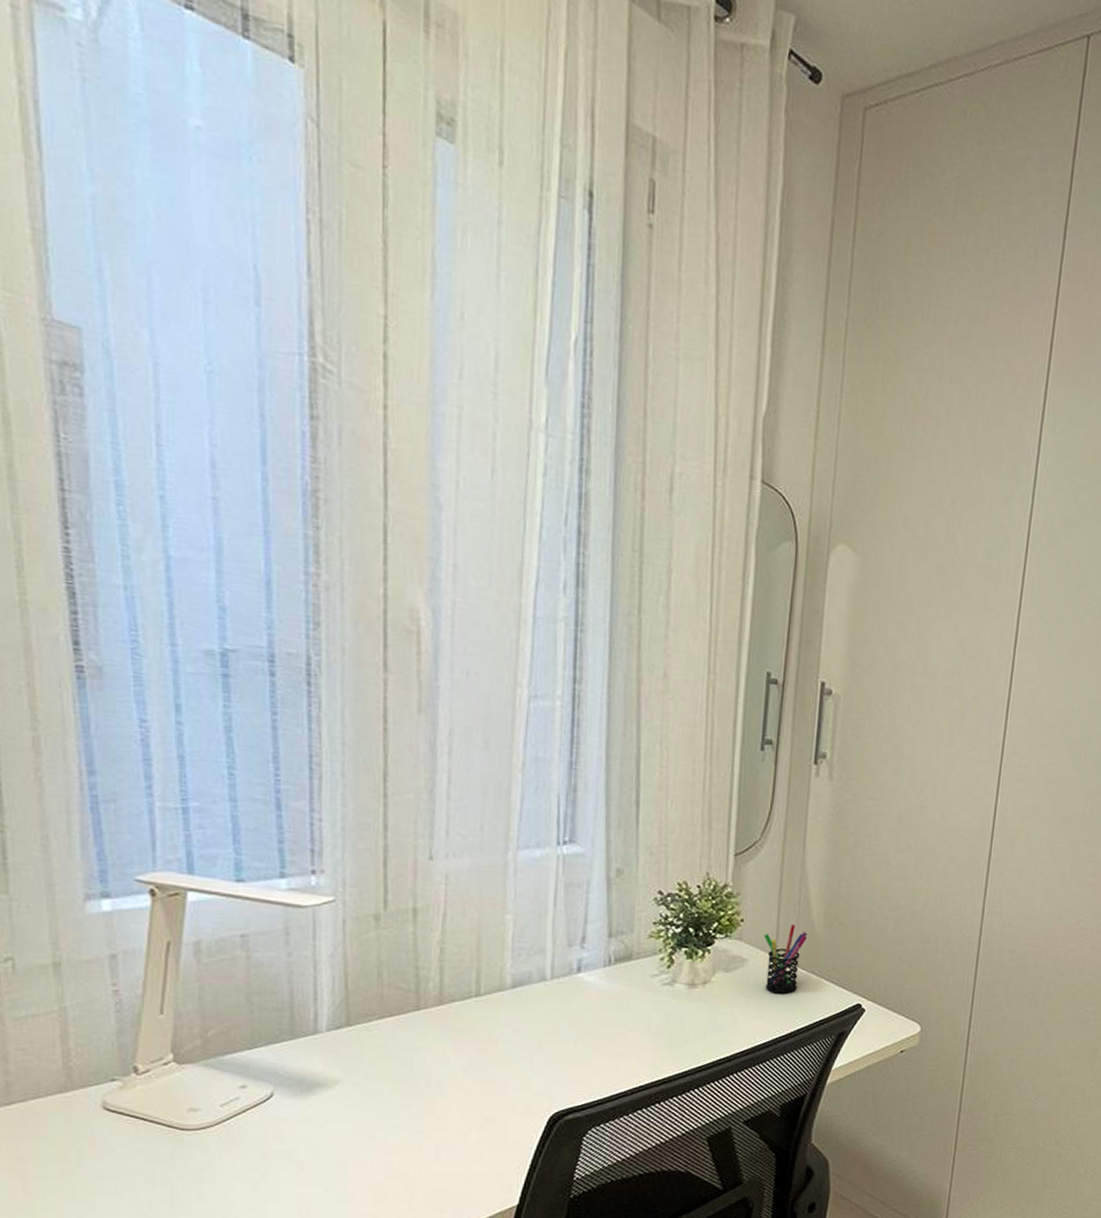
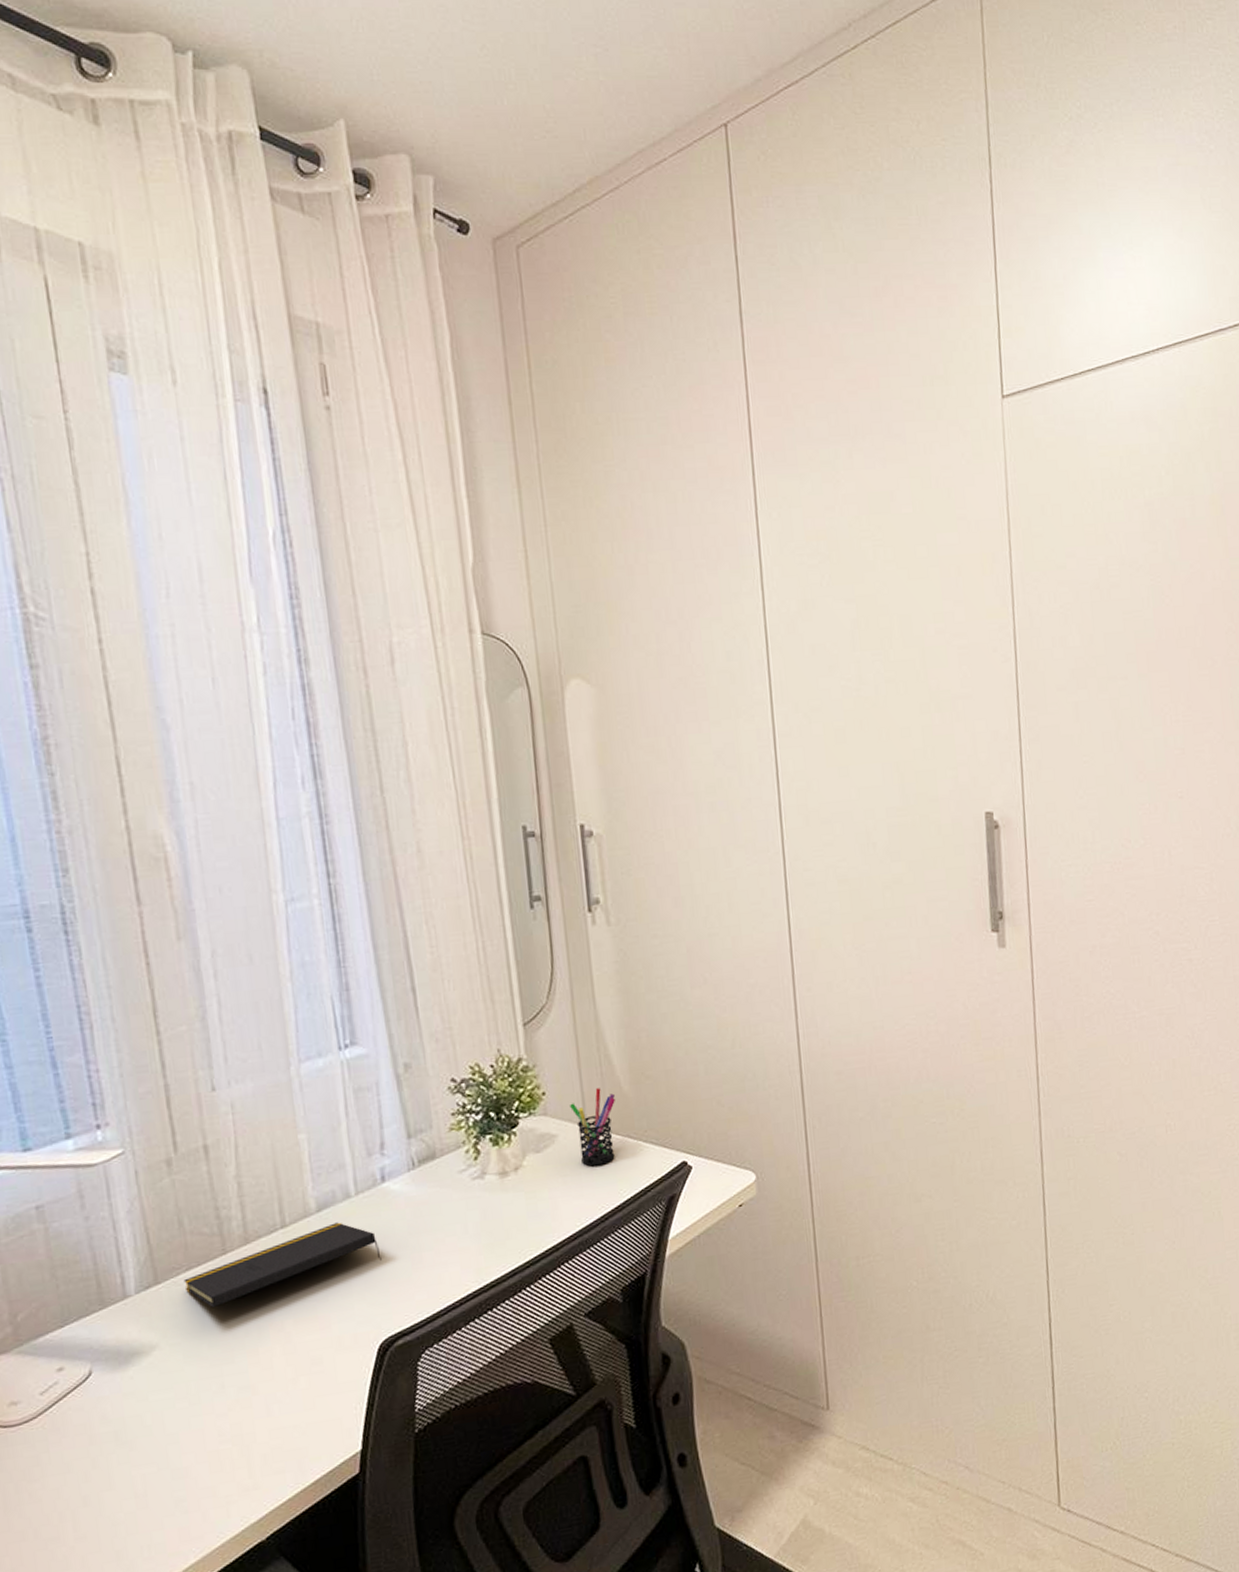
notepad: none [374,1000,566,1056] -> present [183,1222,382,1307]

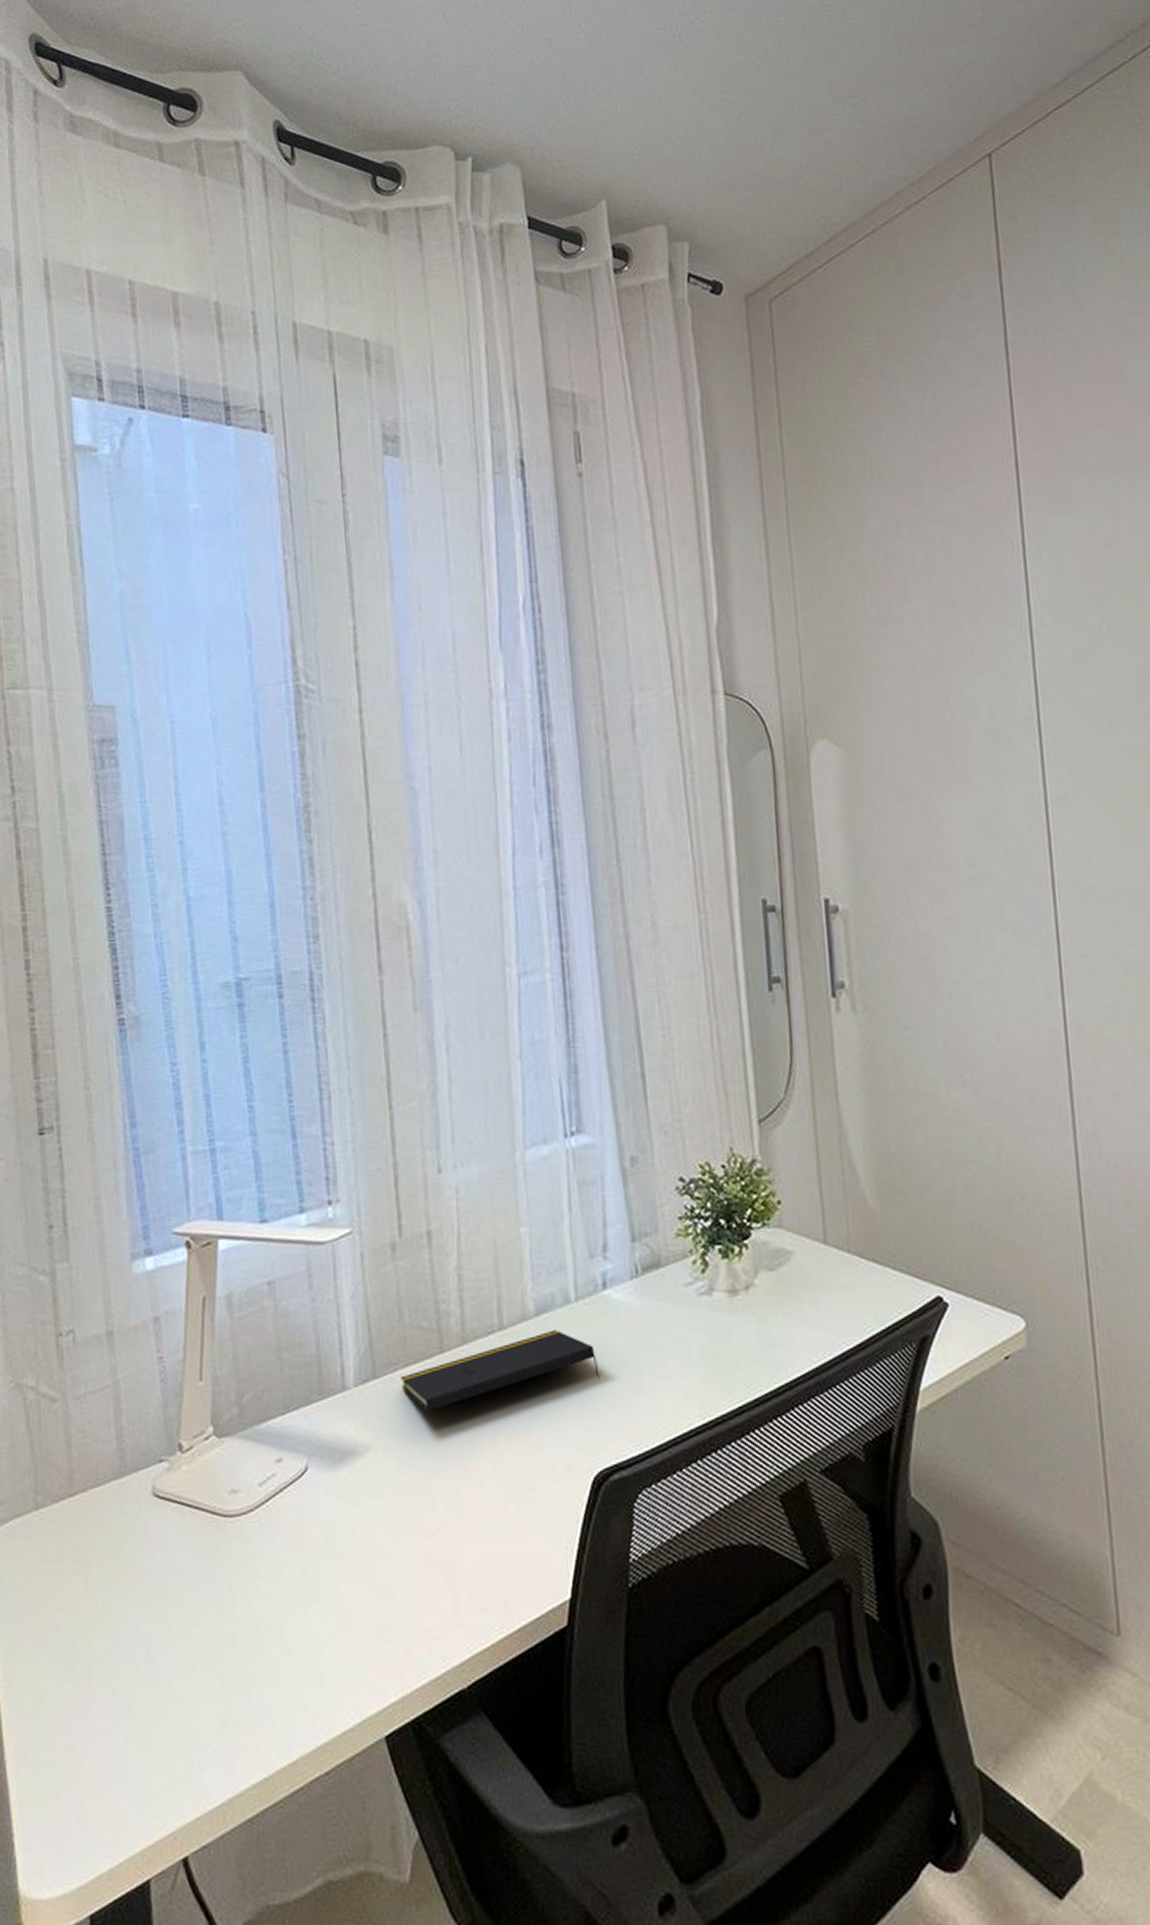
pen holder: present [570,1088,615,1167] -> none [808,1200,859,1293]

